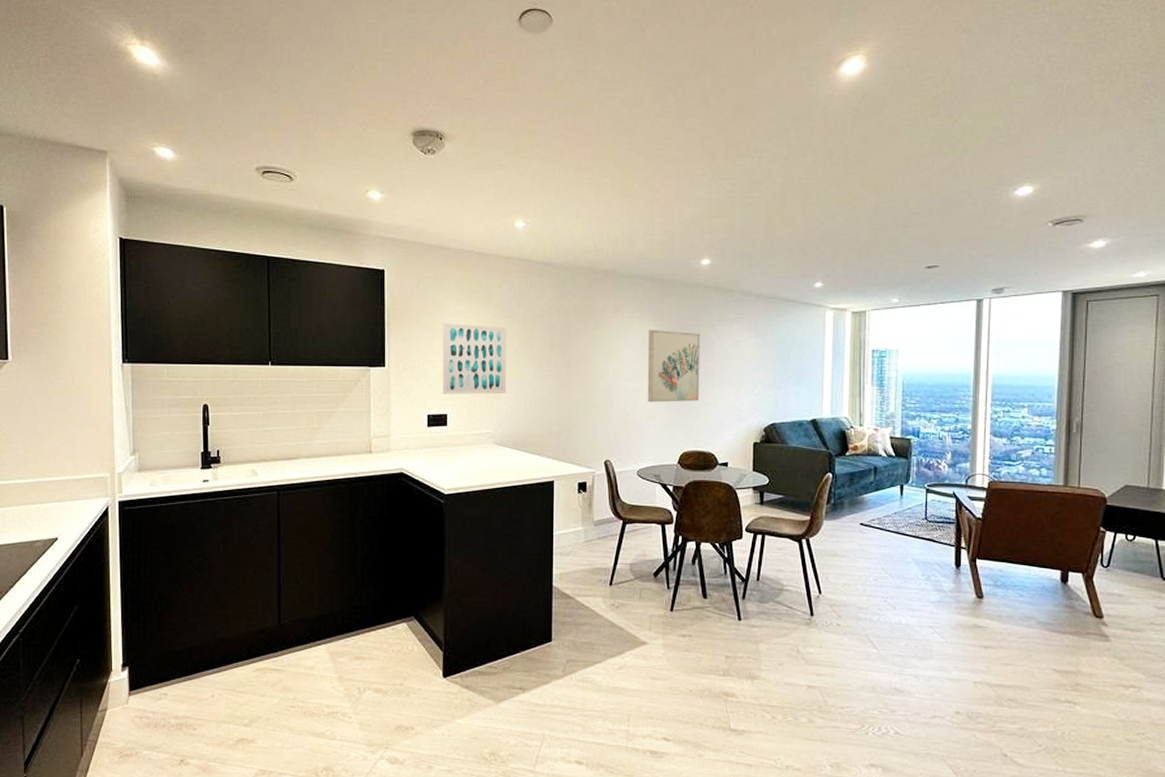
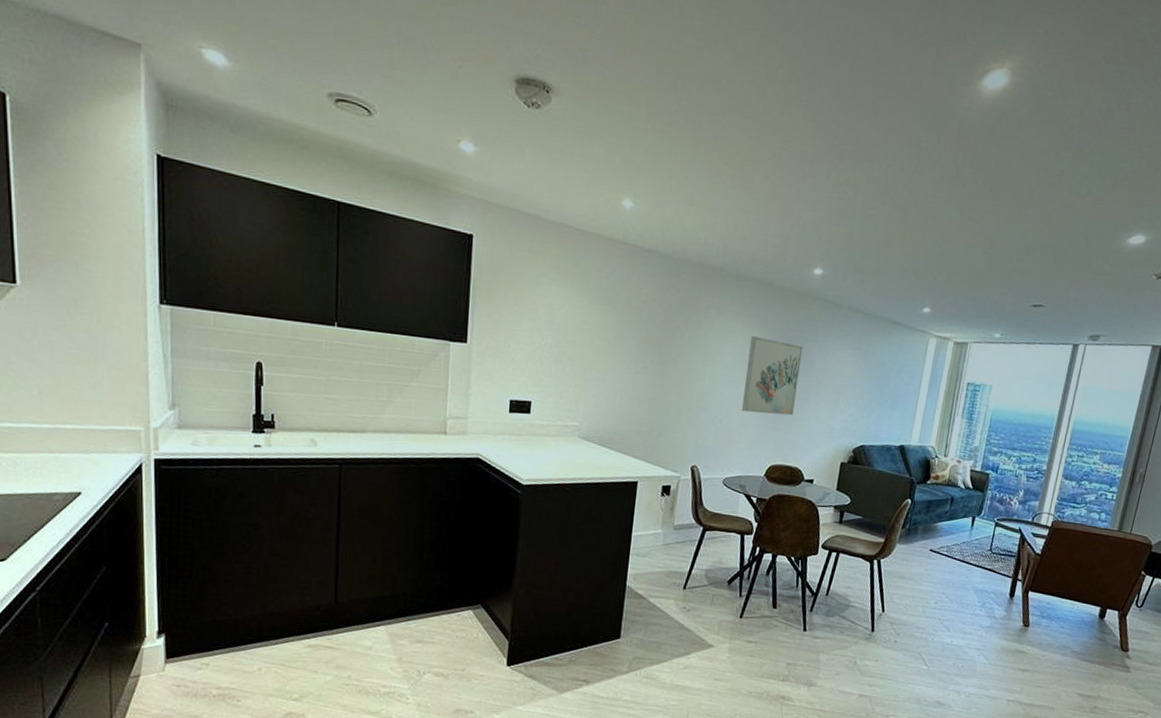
wall art: present [442,323,507,394] -> none [528,303,604,387]

